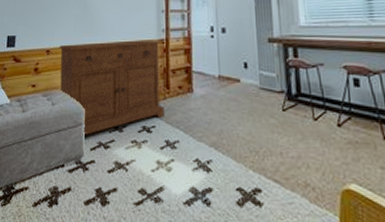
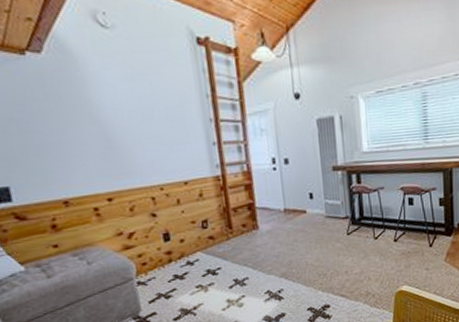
sideboard: present [59,40,164,136] -> none [81,177,230,291]

